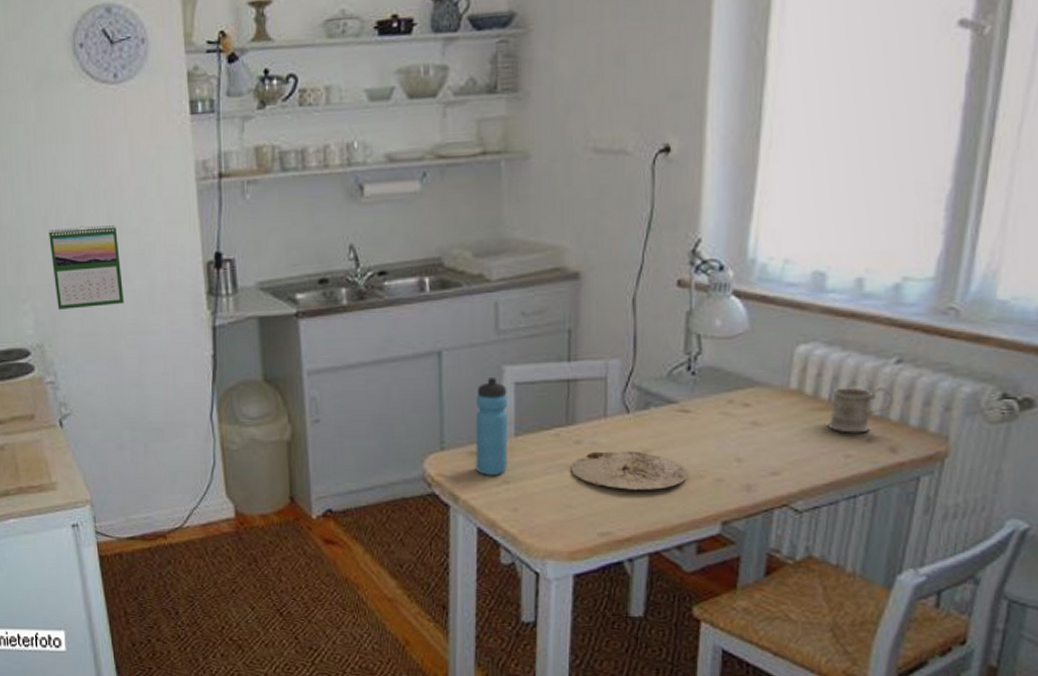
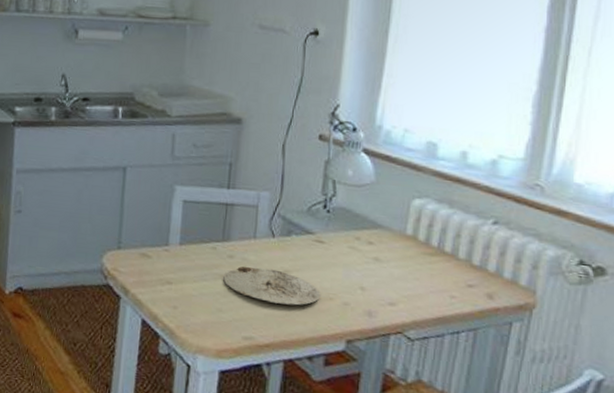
water bottle: present [475,377,509,475] -> none [145,194,177,276]
mug: present [826,385,895,433] -> none [435,238,492,279]

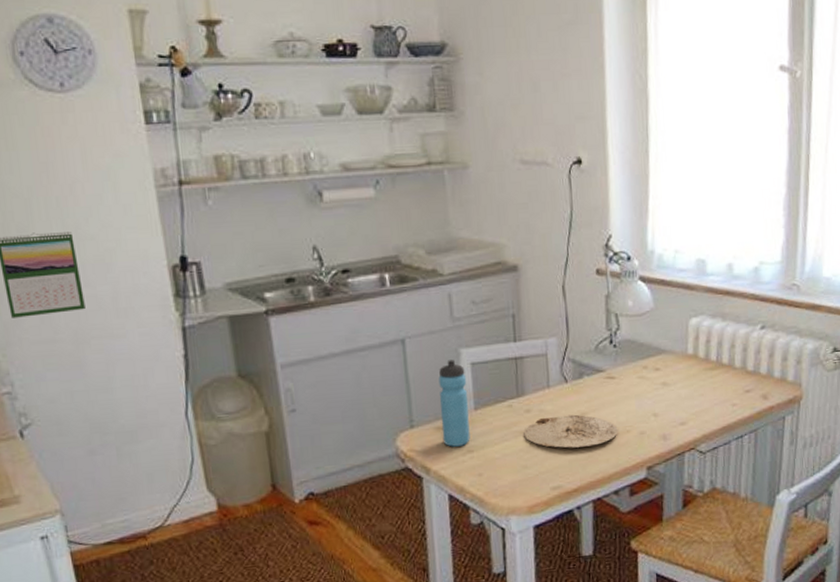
water bottle: none [145,194,177,276] -> present [439,359,470,447]

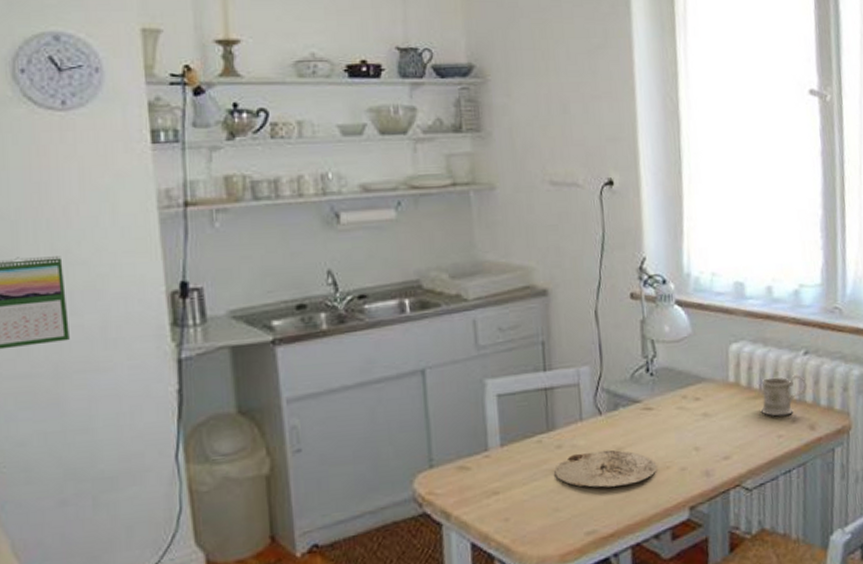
water bottle: present [439,359,470,447] -> none [461,391,496,489]
mug: none [716,347,762,387] -> present [760,373,807,417]

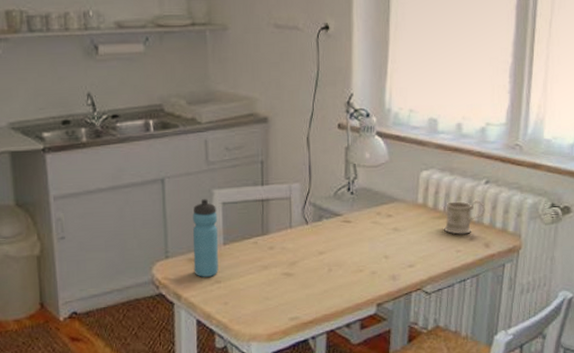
water bottle: none [461,391,496,489] -> present [192,199,219,277]
plate: present [554,450,657,488] -> none [266,253,352,283]

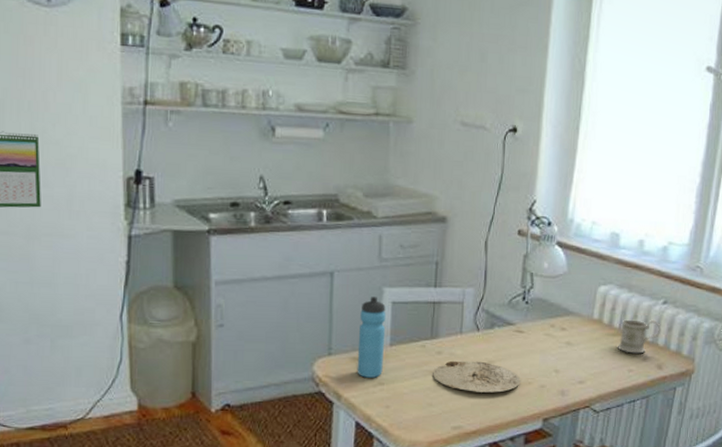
plate: none [266,253,352,283] -> present [433,360,521,393]

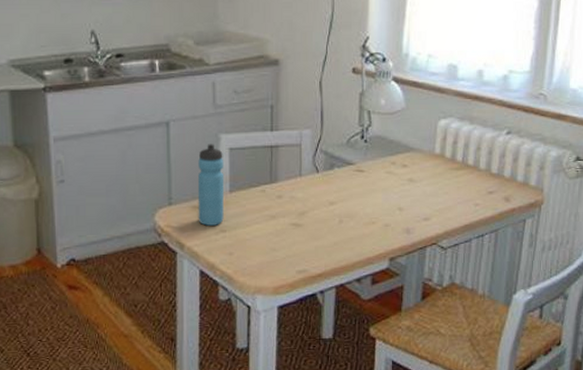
plate: present [433,360,521,393] -> none [274,203,364,235]
mug: present [617,319,662,354] -> none [461,151,507,187]

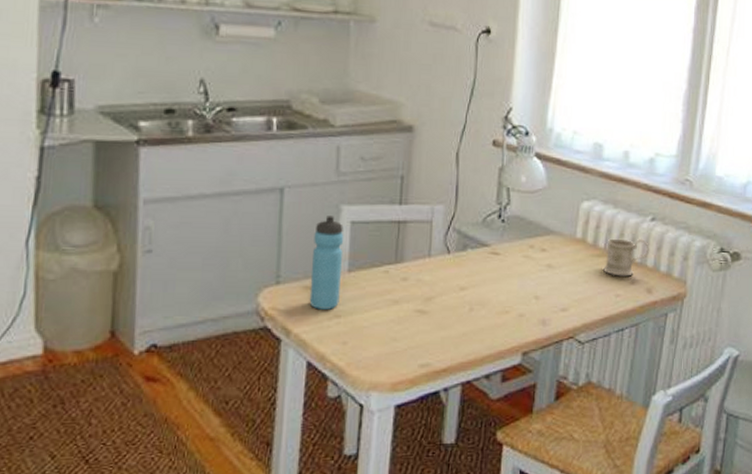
mug: none [461,151,507,187] -> present [602,238,650,277]

